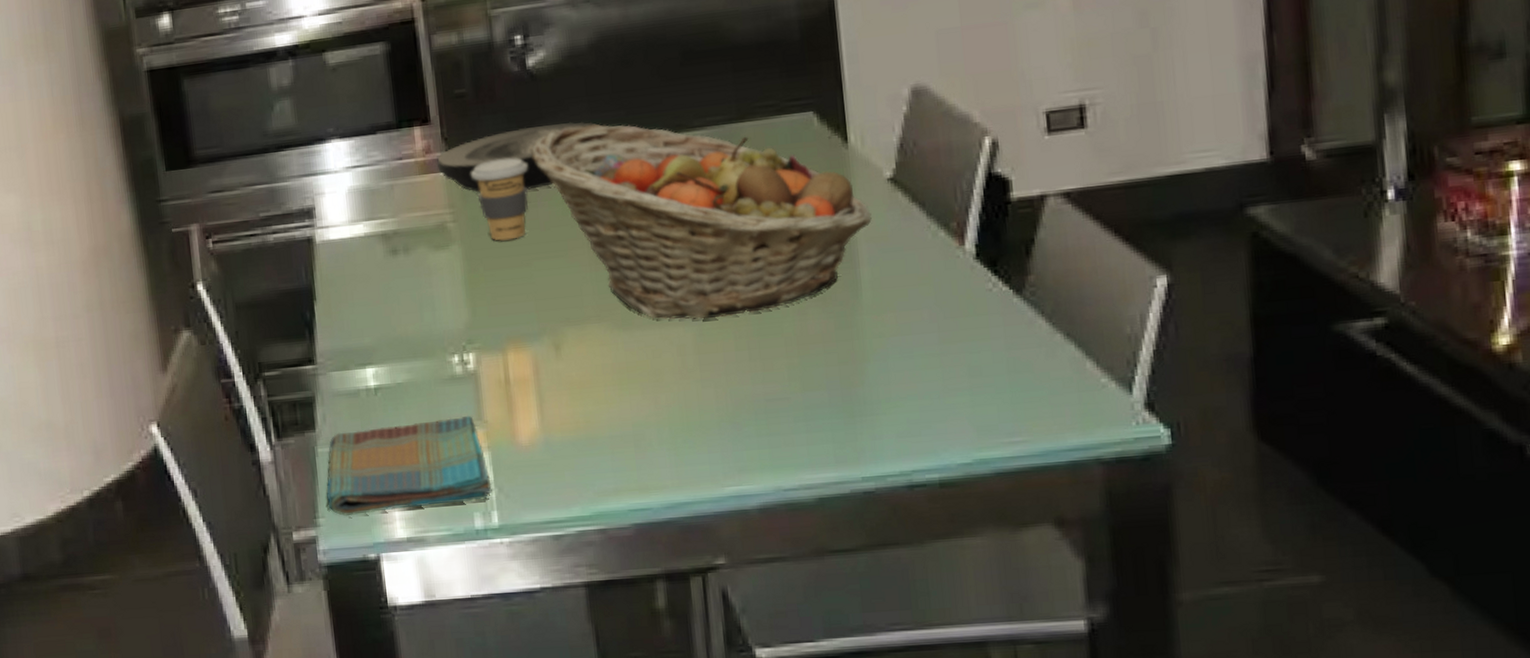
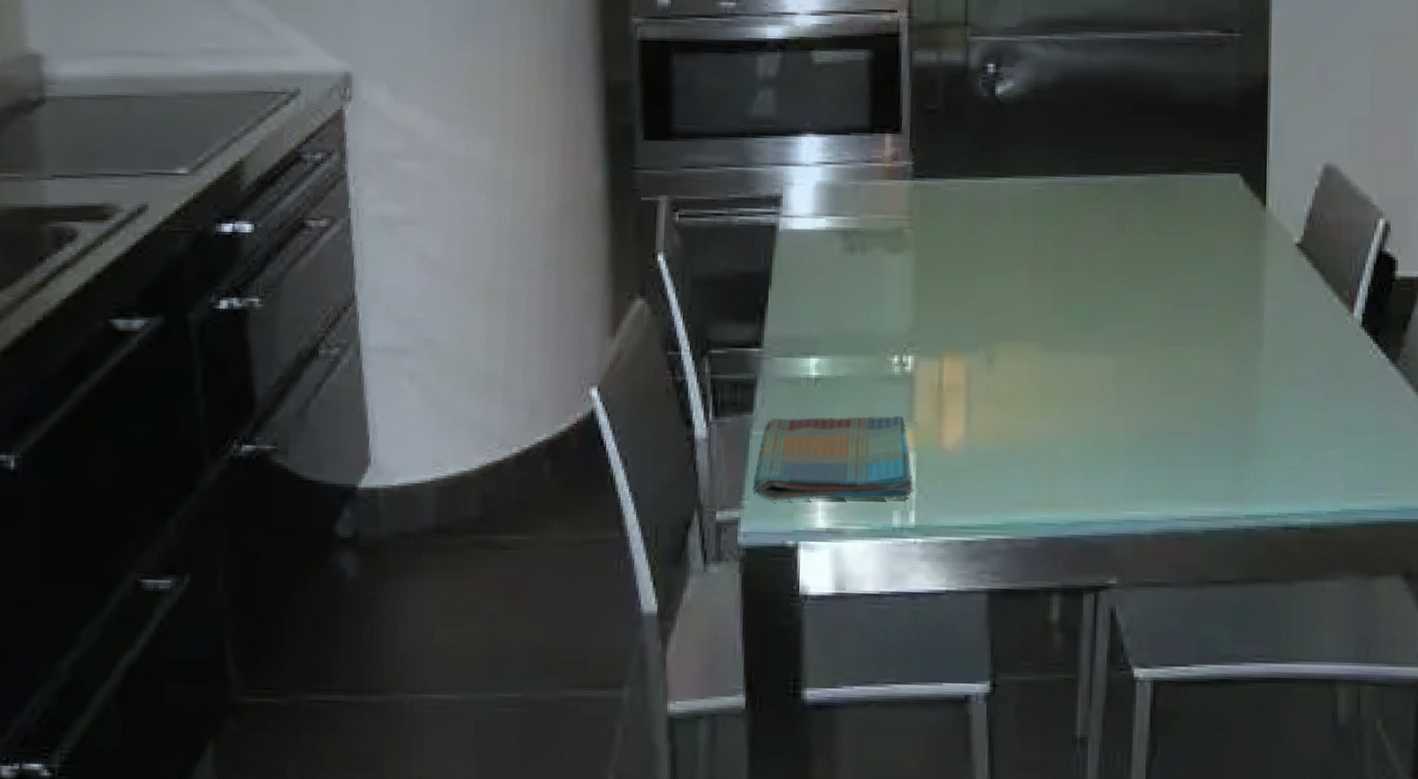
plate: present [437,121,601,193] -> none [903,149,1055,208]
coffee cup: present [471,158,528,241] -> none [932,176,985,253]
fruit basket: present [530,124,872,319] -> none [988,155,1279,351]

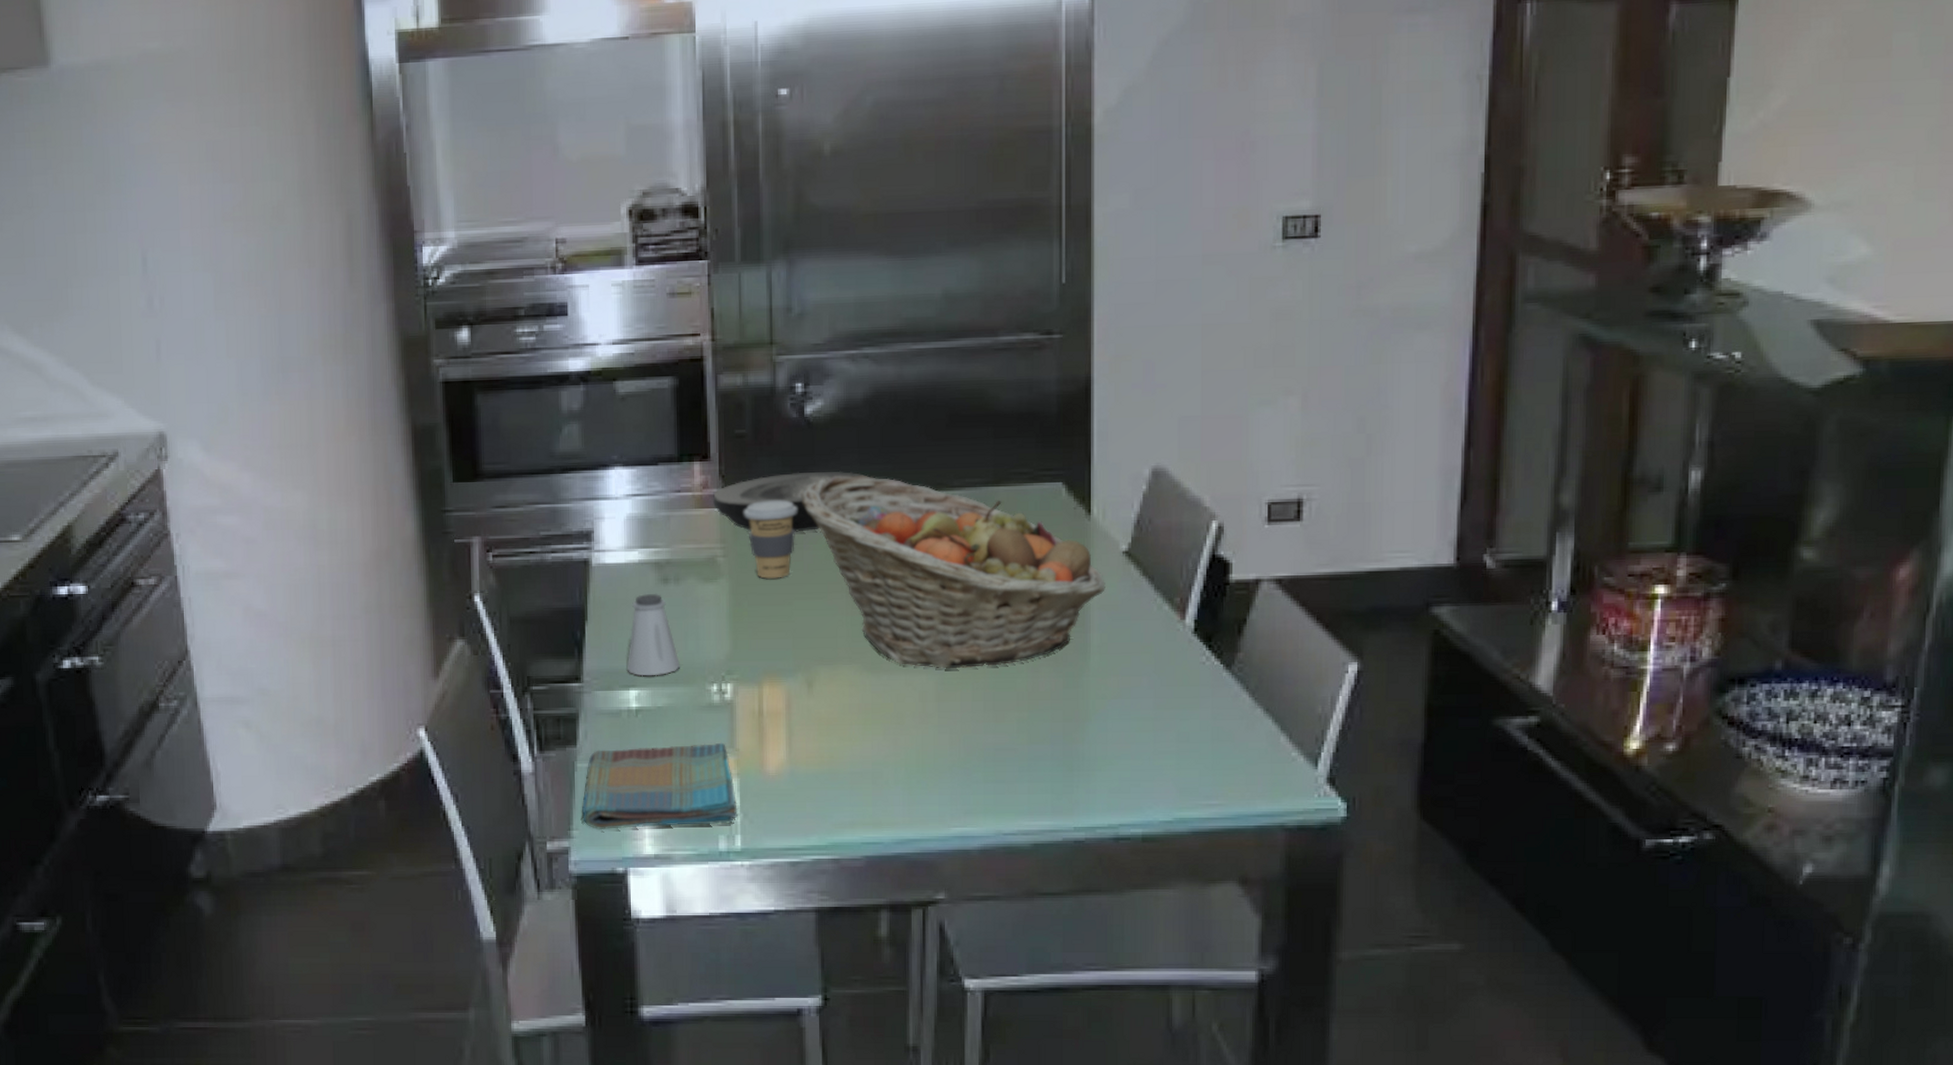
saltshaker: none [808,261,863,345] -> present [626,593,681,677]
plate: none [903,149,1055,208] -> present [713,471,868,532]
coffee cup: none [932,176,985,253] -> present [744,500,797,579]
fruit basket: none [988,155,1279,351] -> present [800,475,1105,669]

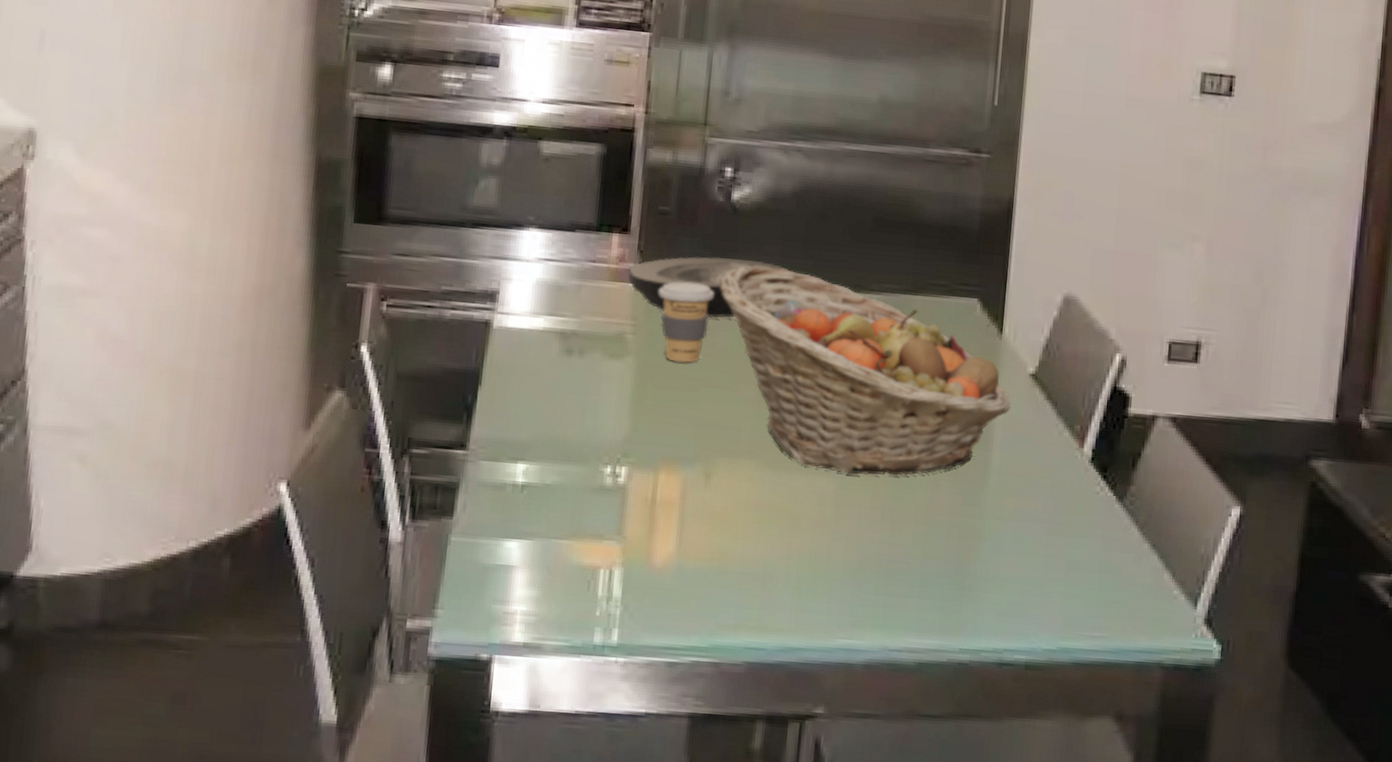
dish towel: present [582,742,738,831] -> none [450,524,619,616]
saltshaker: present [626,593,681,677] -> none [517,364,575,452]

